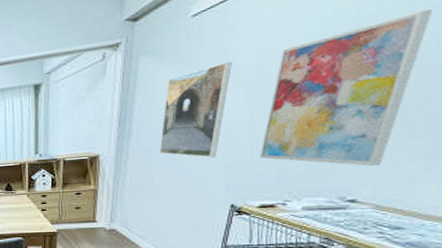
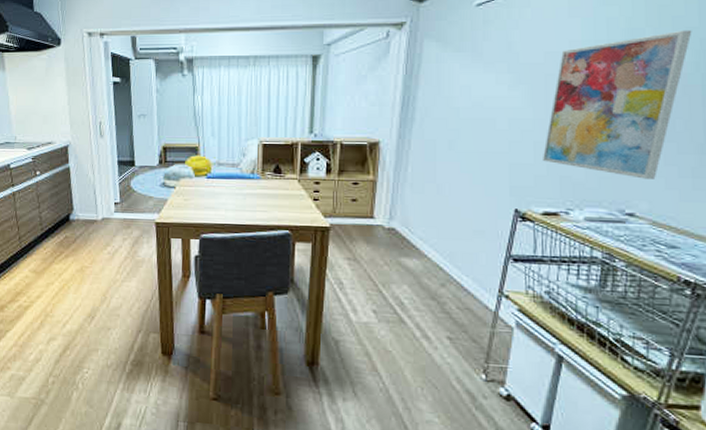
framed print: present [159,61,232,158] -> none [442,56,515,156]

